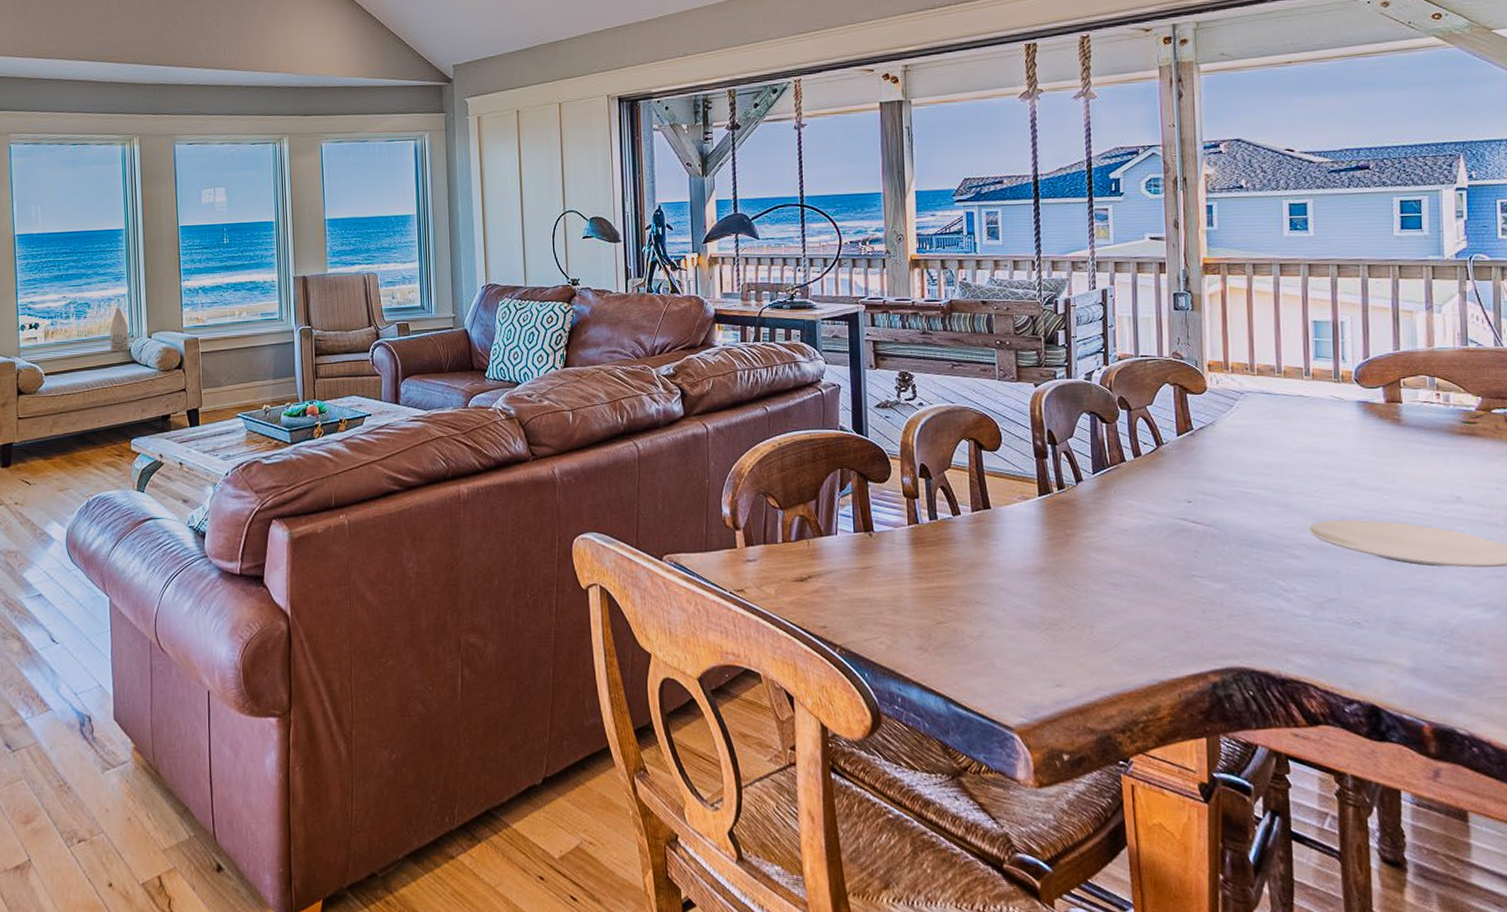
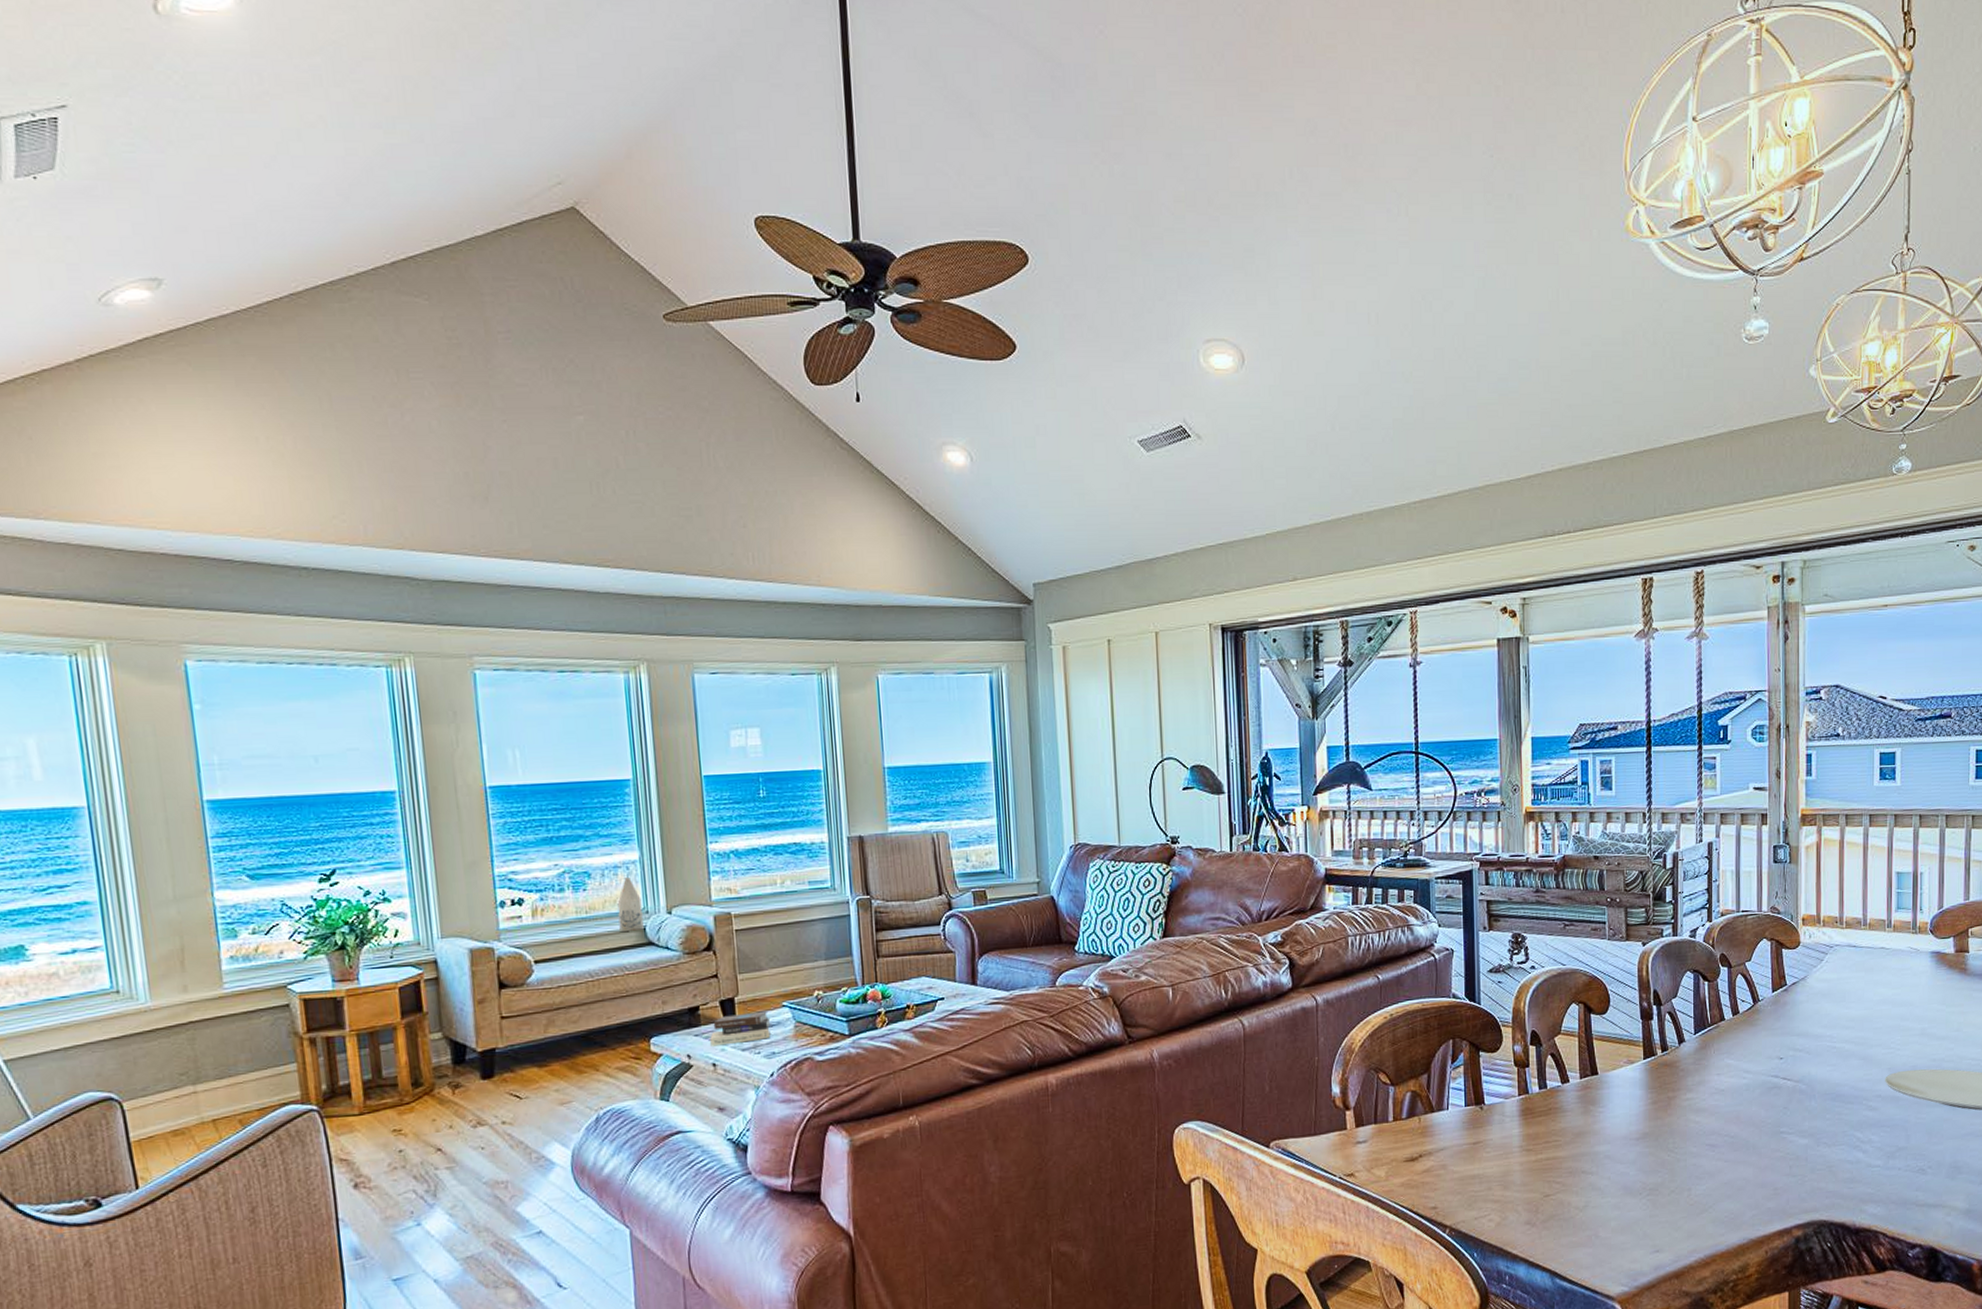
books: none [178,420,227,449] -> present [710,1011,771,1048]

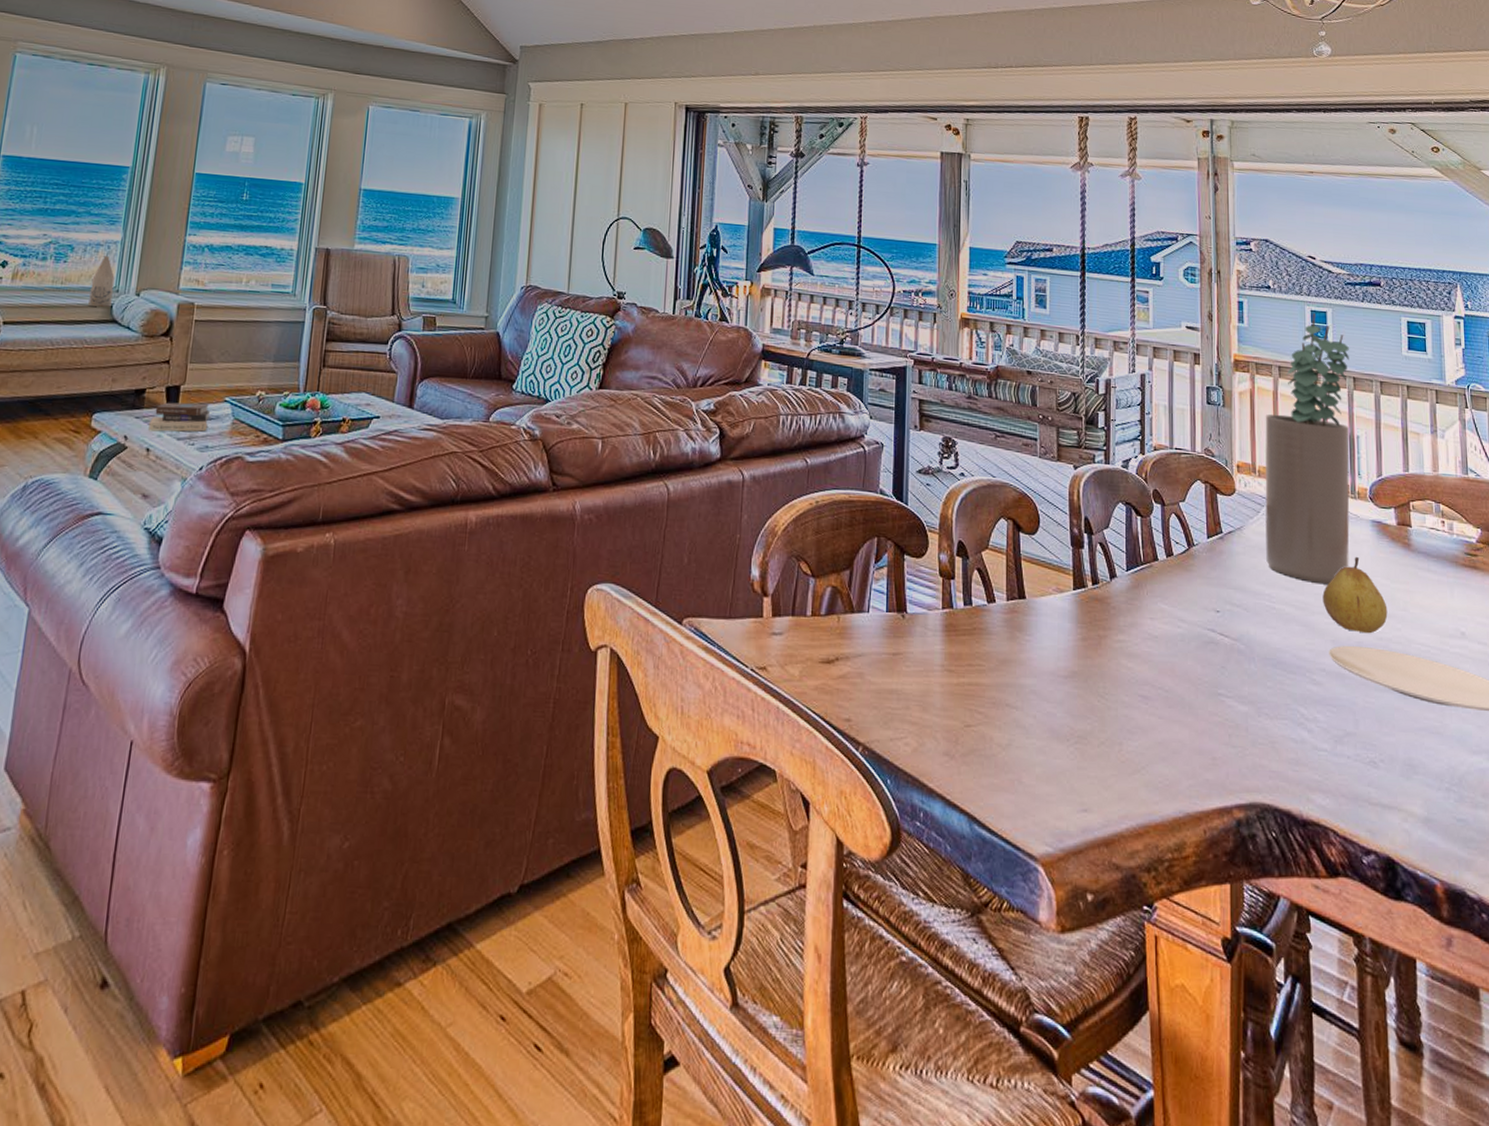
vase: none [1828,754,1918,1018] -> present [1265,312,1350,584]
fruit: none [1881,987,1942,1058] -> present [1322,556,1388,634]

